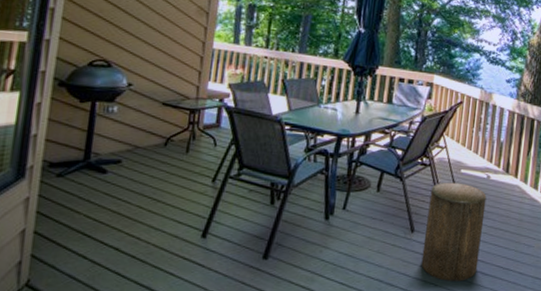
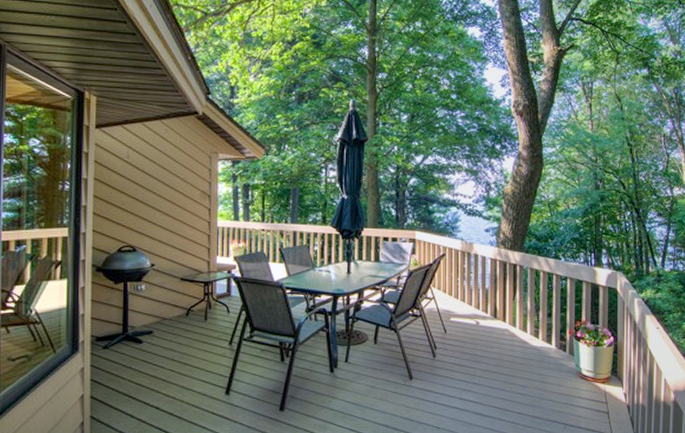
stool: present [421,182,487,281] -> none [422,330,478,424]

